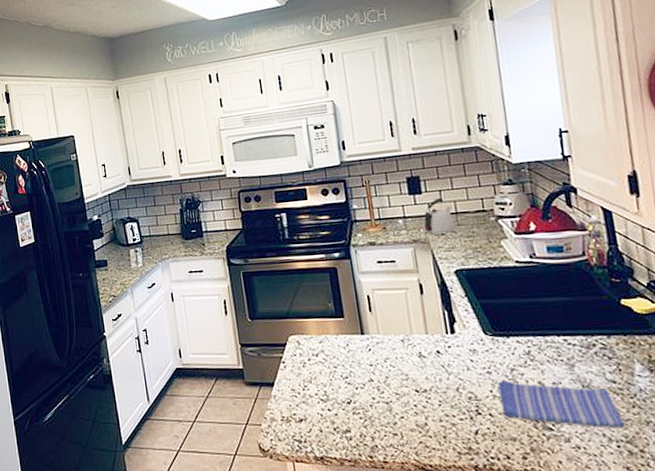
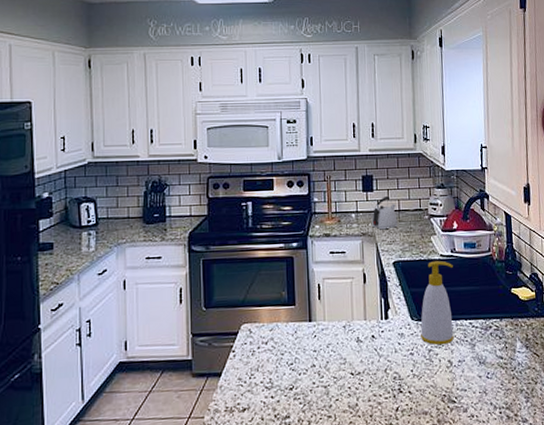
soap bottle: none [496,268,544,363] -> present [420,261,454,345]
dish towel: present [497,379,626,428] -> none [417,359,507,397]

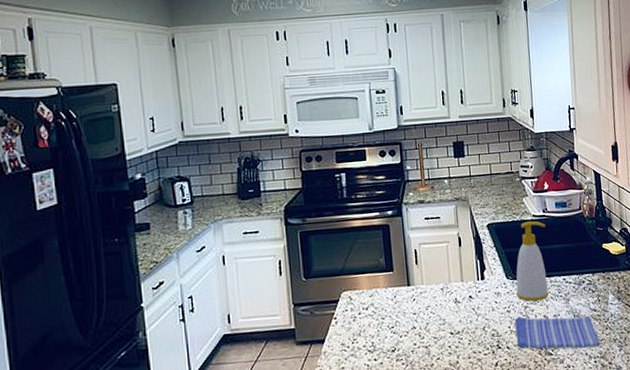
kettle: present [371,196,398,230] -> none [464,161,490,194]
dish towel: none [417,359,507,397] -> present [514,316,601,349]

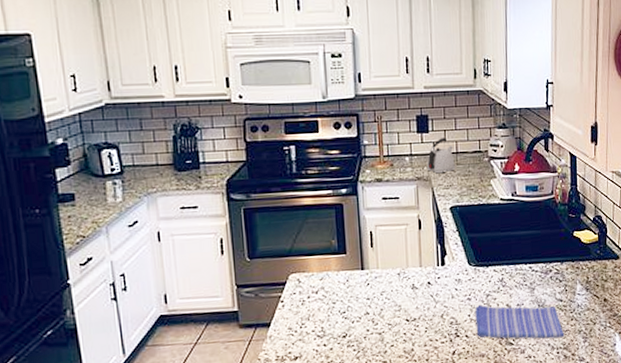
kettle: none [464,161,490,194] -> present [426,138,455,174]
soap bottle: present [515,221,549,302] -> none [477,205,514,290]

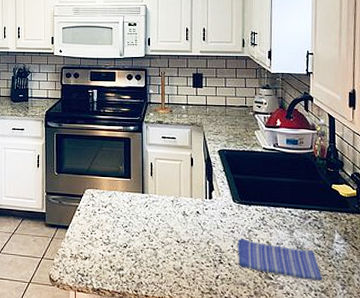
kettle: present [426,138,455,174] -> none [199,93,224,122]

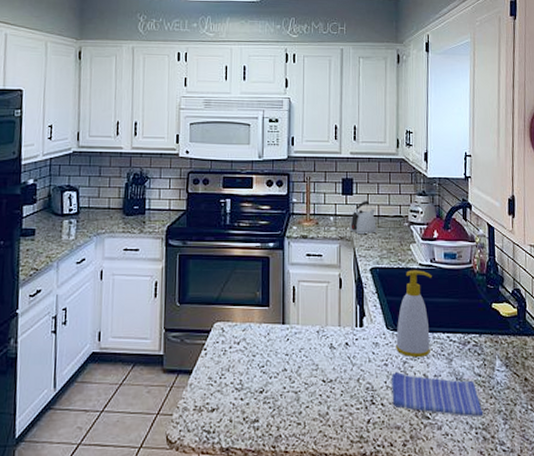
kettle: none [199,93,224,122] -> present [349,201,377,235]
soap bottle: none [241,153,275,227] -> present [395,270,432,357]

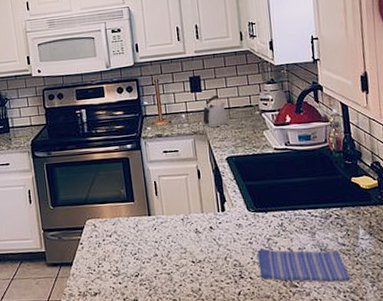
soap bottle: present [395,270,432,357] -> none [257,154,293,234]

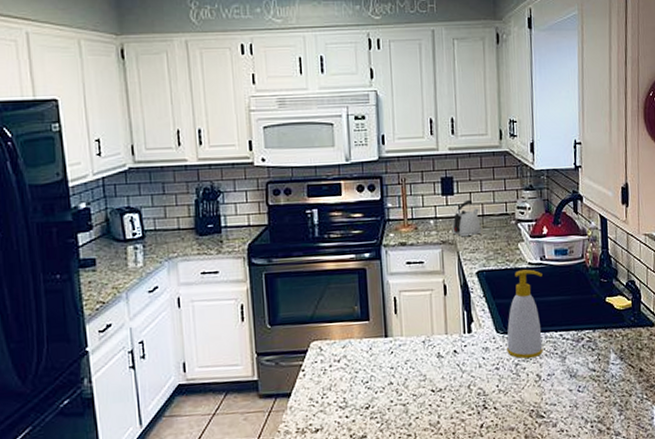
soap bottle: none [257,154,293,234] -> present [506,269,543,359]
dish towel: present [257,248,351,282] -> none [503,374,599,412]

